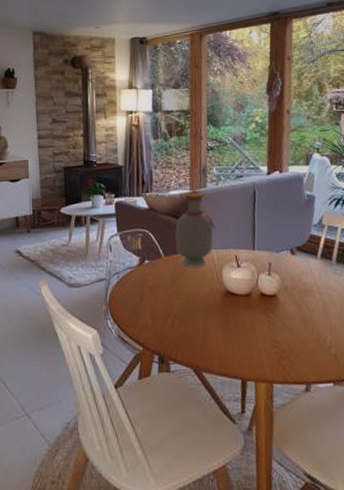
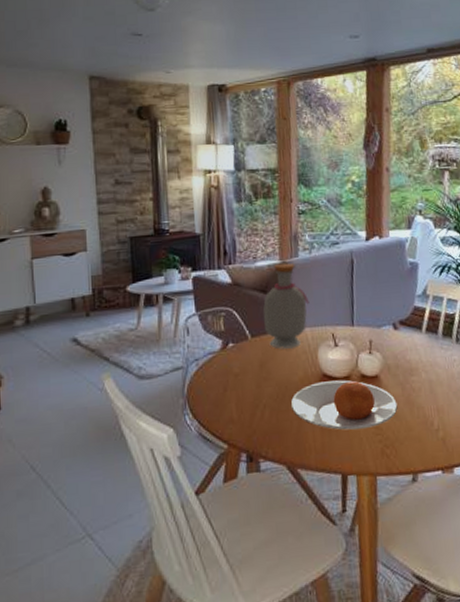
plate: none [197,297,294,341] -> present [290,380,398,430]

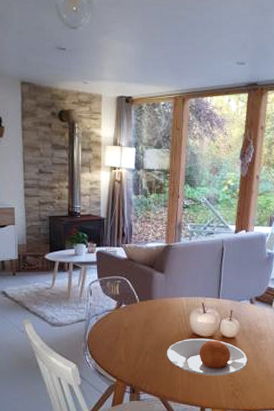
bottle: present [263,263,310,350] -> none [150,246,187,313]

